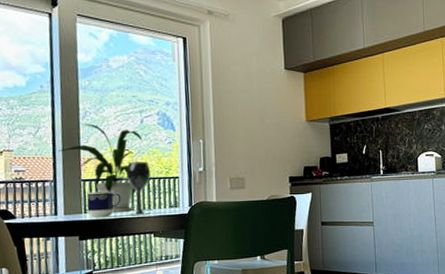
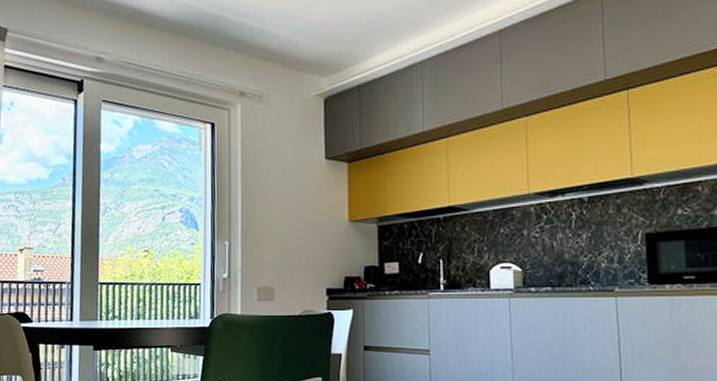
house plant: present [58,124,143,213] -> none [76,221,163,322]
cup: present [87,191,121,218] -> none [103,297,138,326]
wine glass: present [126,162,151,215] -> none [145,265,170,325]

